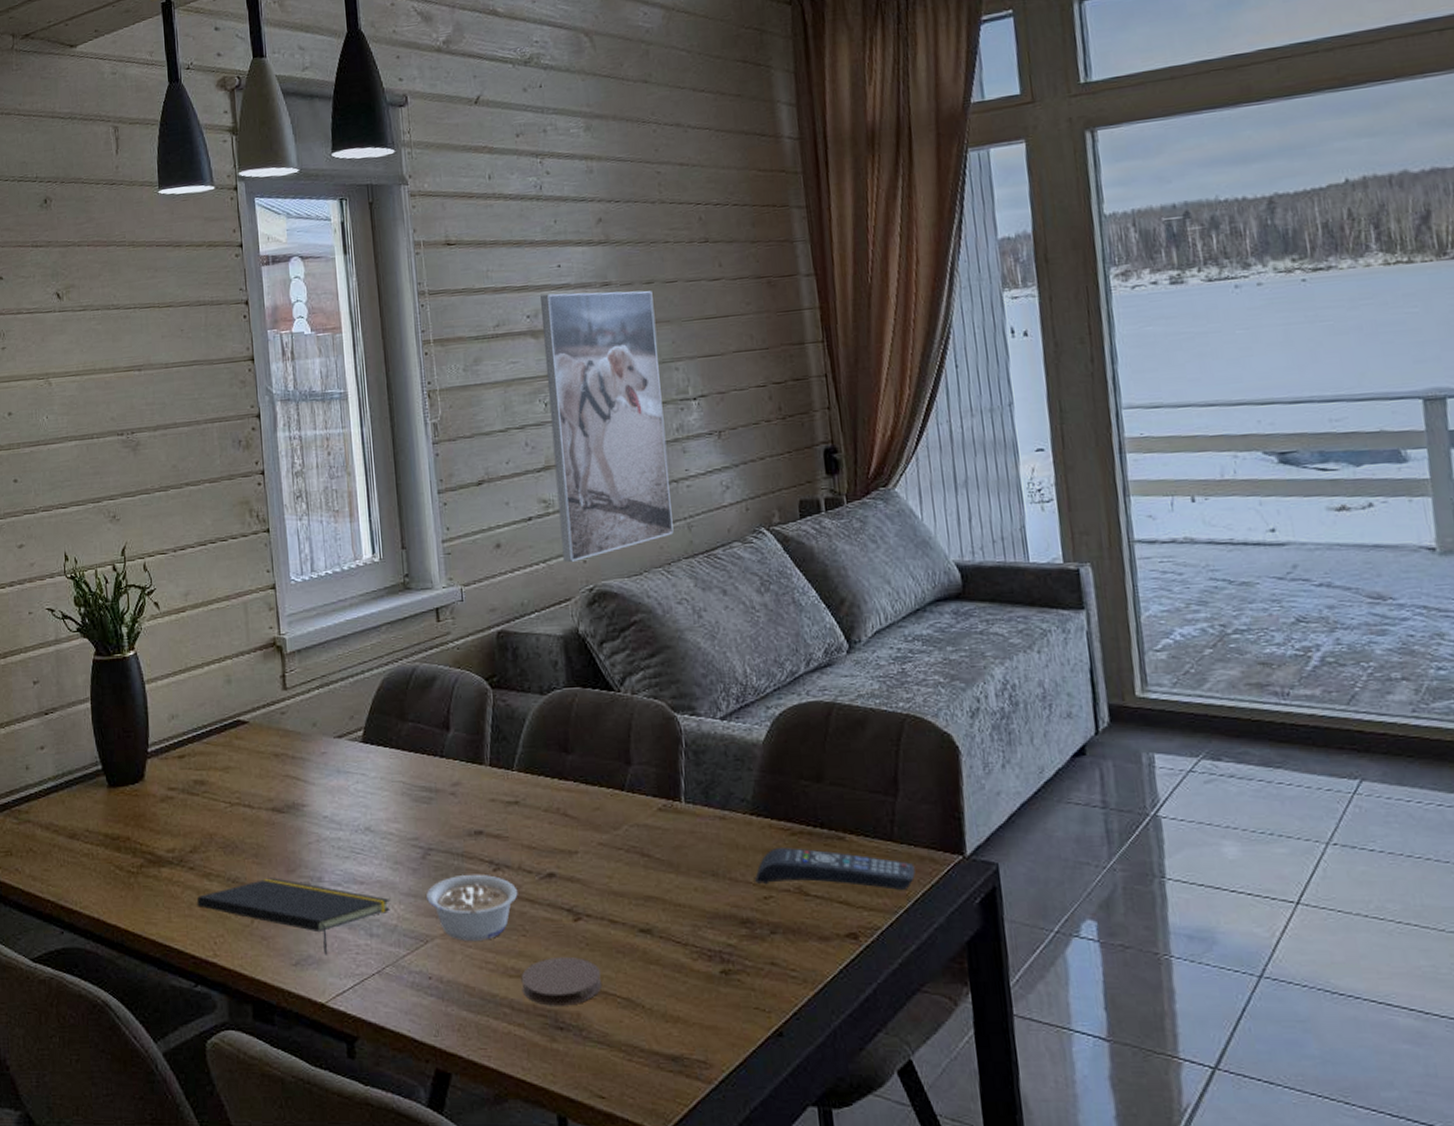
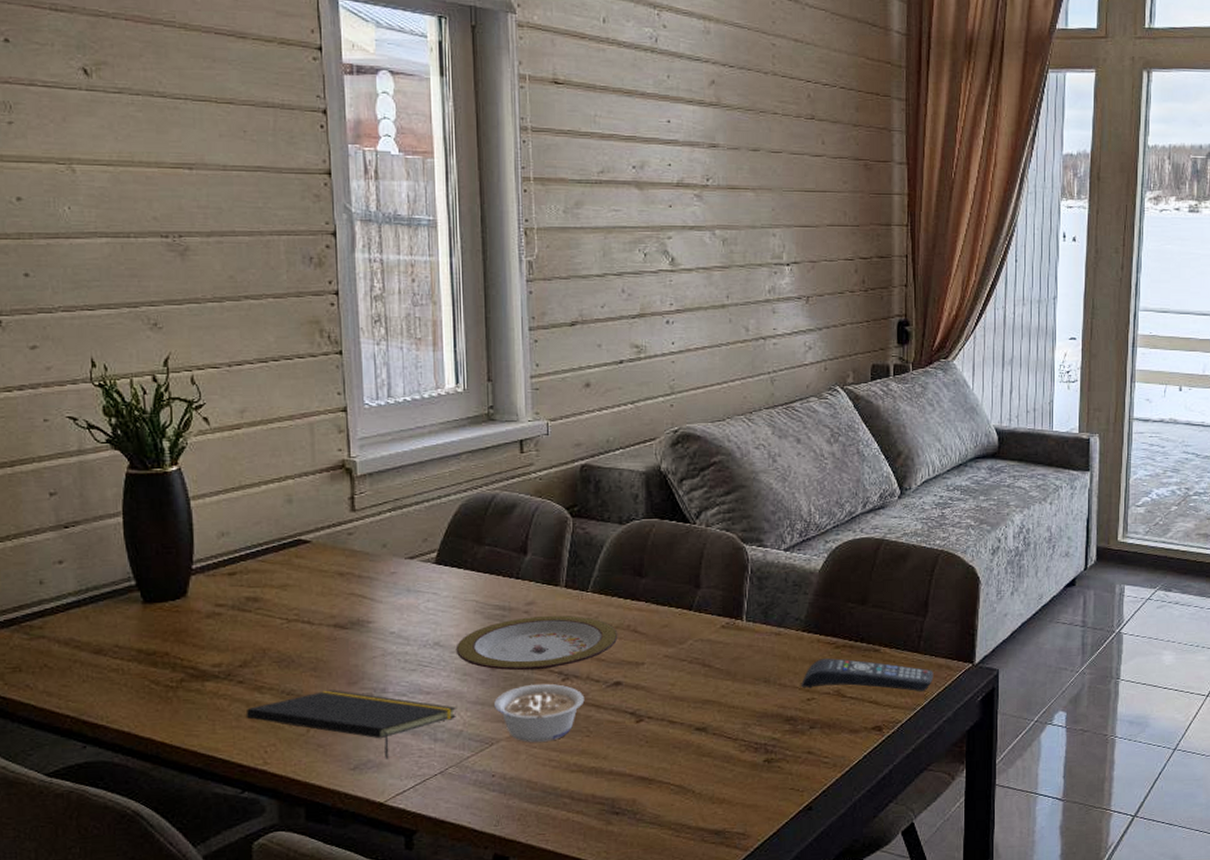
plate: none [386,796,548,859] -> present [455,615,618,671]
coaster: present [521,956,601,1006] -> none [582,752,657,795]
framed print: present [540,290,674,562] -> none [647,147,758,405]

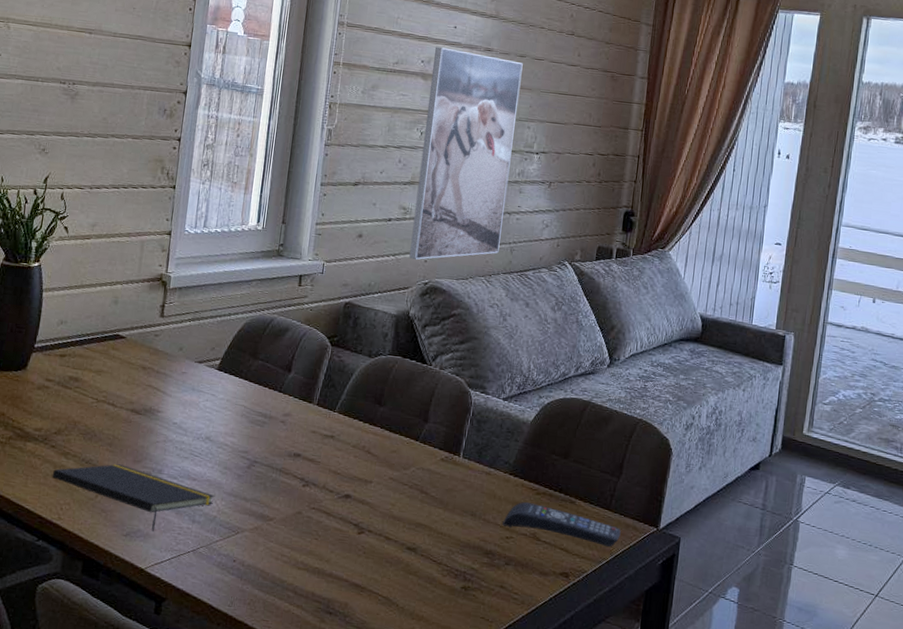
plate: present [455,615,618,671] -> none [222,426,354,474]
legume: present [494,684,585,742] -> none [245,485,319,539]
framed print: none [647,147,758,405] -> present [409,47,523,260]

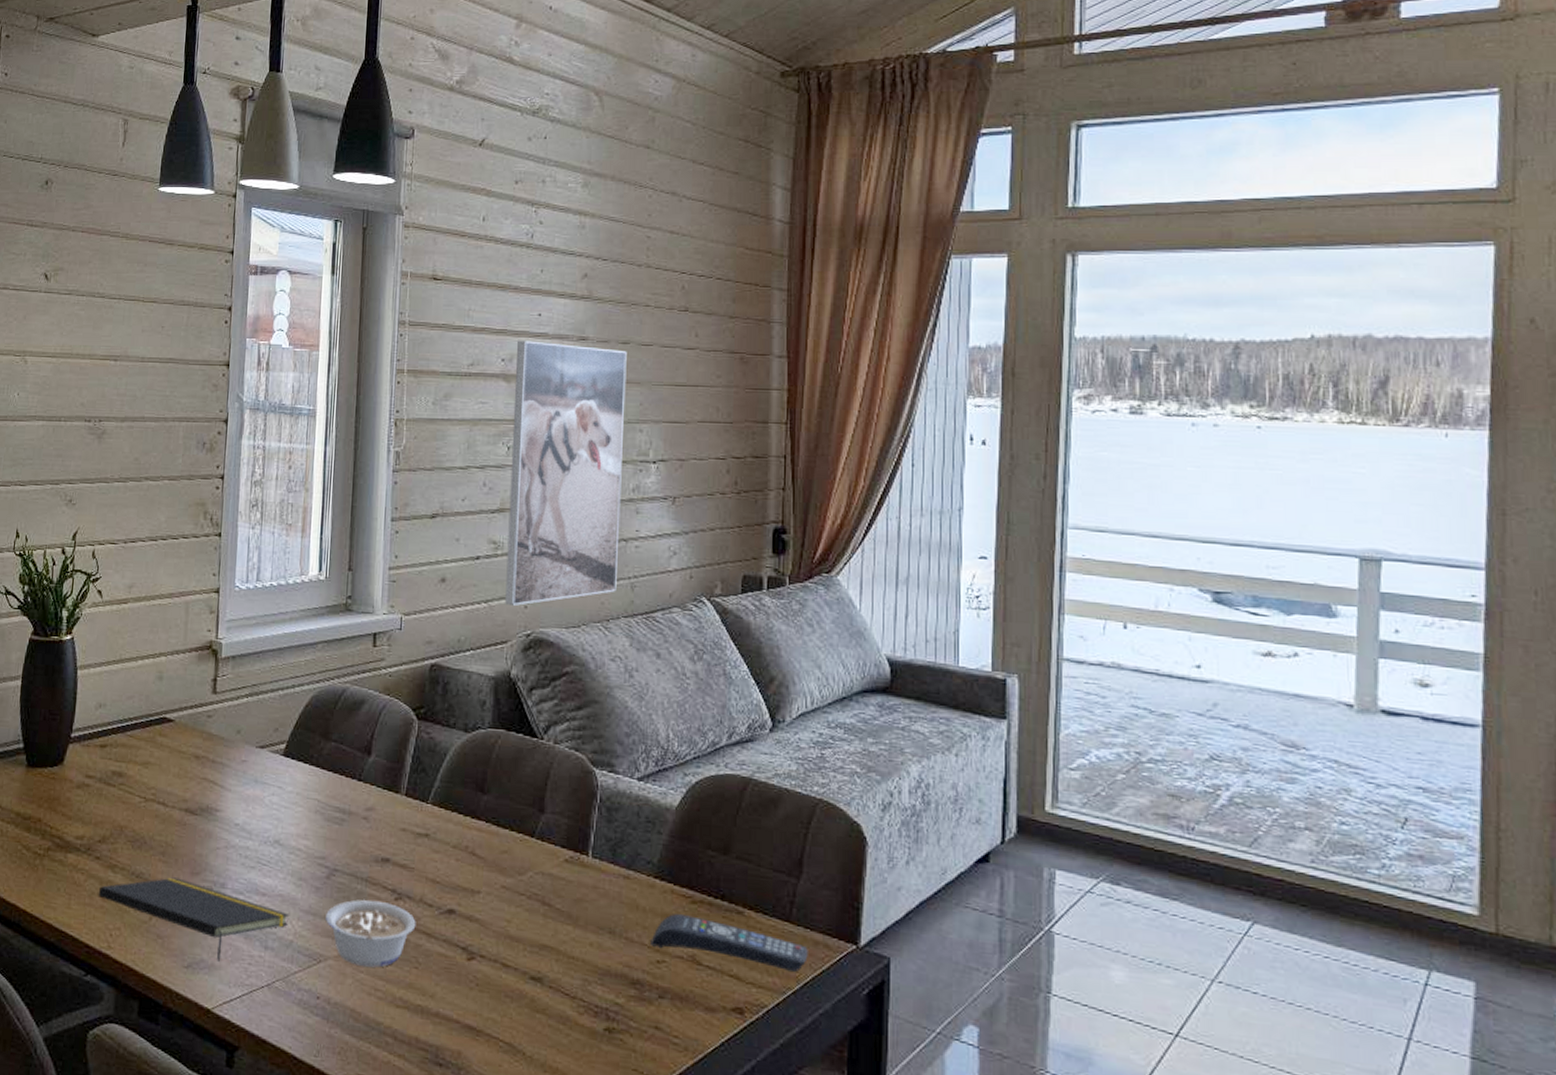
legume: none [245,485,319,539] -> present [326,900,416,968]

